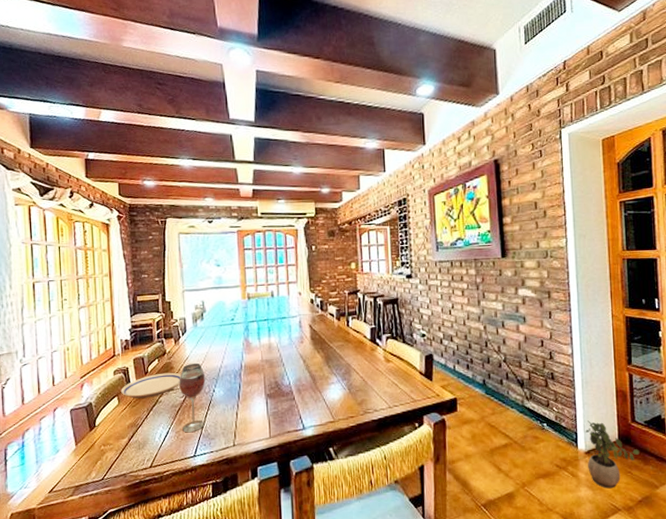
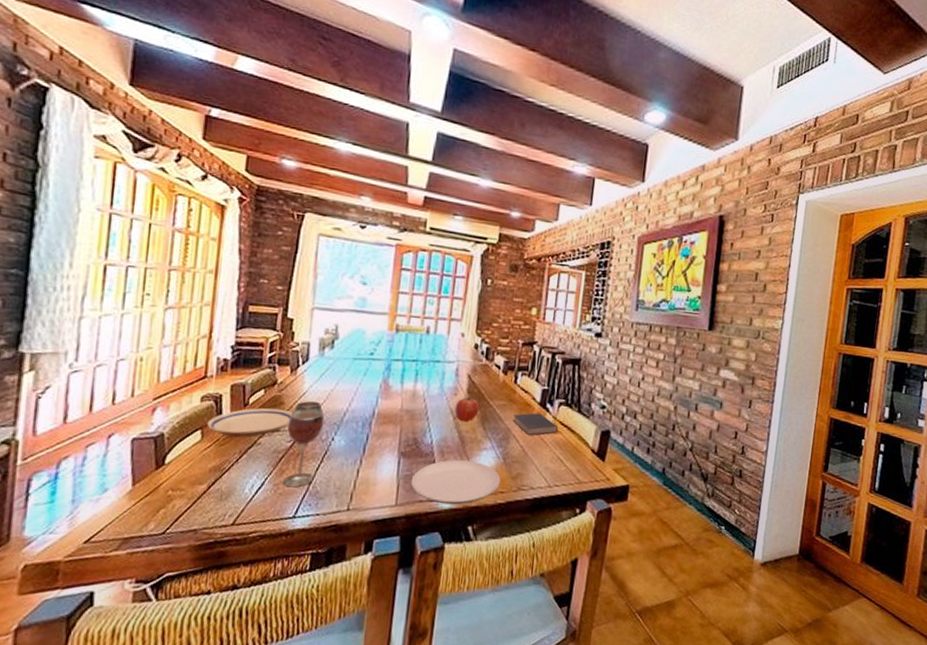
plate: none [278,394,350,432] -> present [410,459,501,505]
fruit: none [303,343,323,364] -> present [454,397,480,422]
book: none [351,348,389,368] -> present [513,413,558,436]
potted plant: present [585,420,640,489] -> none [760,528,819,607]

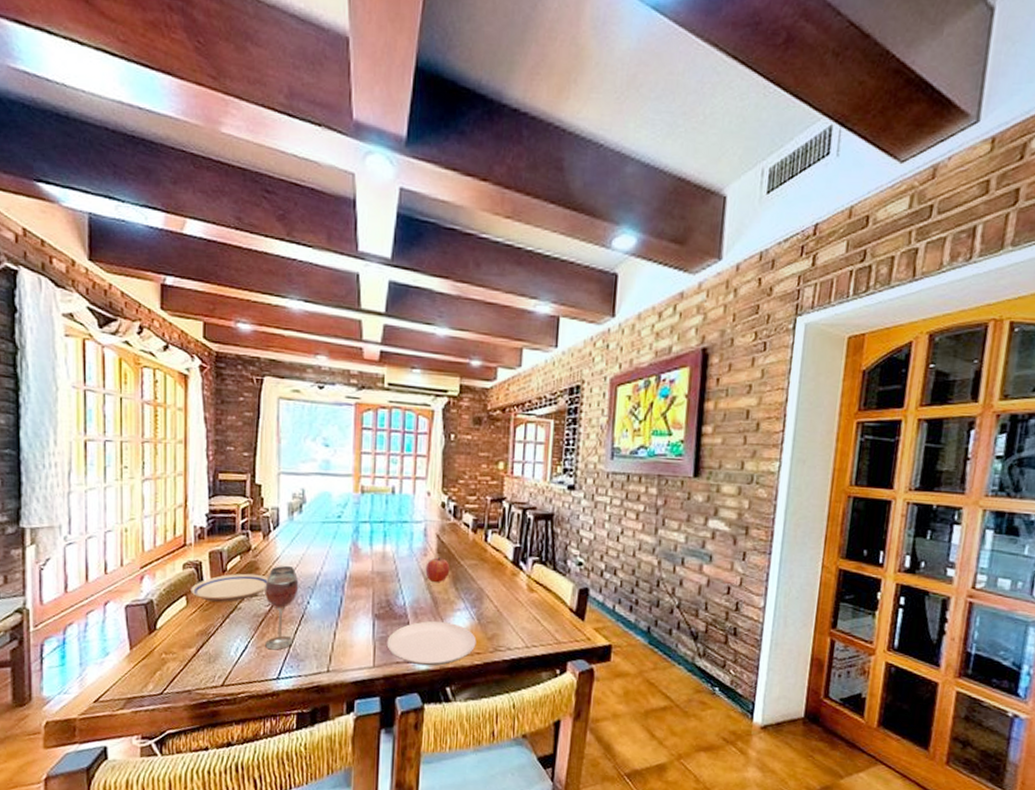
book: present [513,413,558,436] -> none [485,572,533,596]

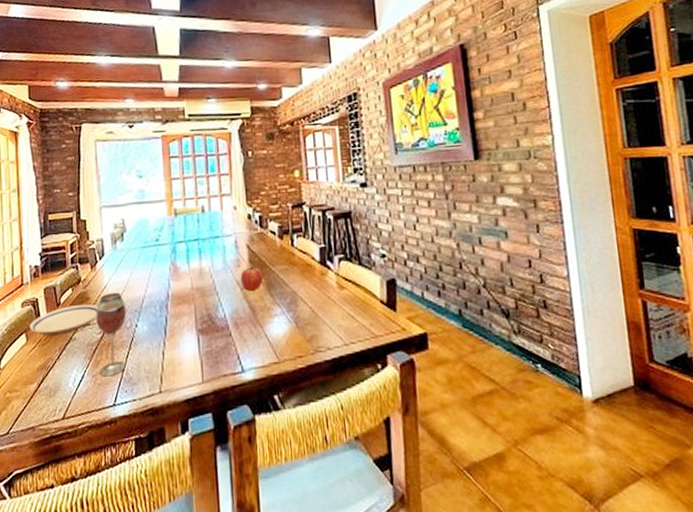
plate: present [386,621,477,666] -> none [212,328,297,376]

